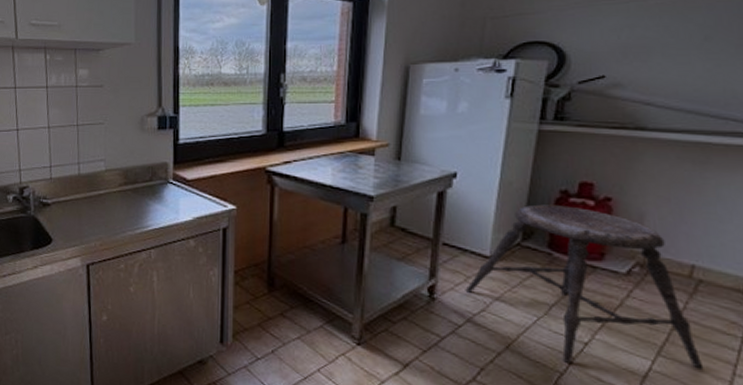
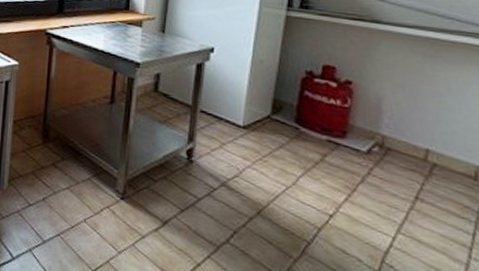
stool: present [465,204,704,370] -> none [220,82,441,250]

